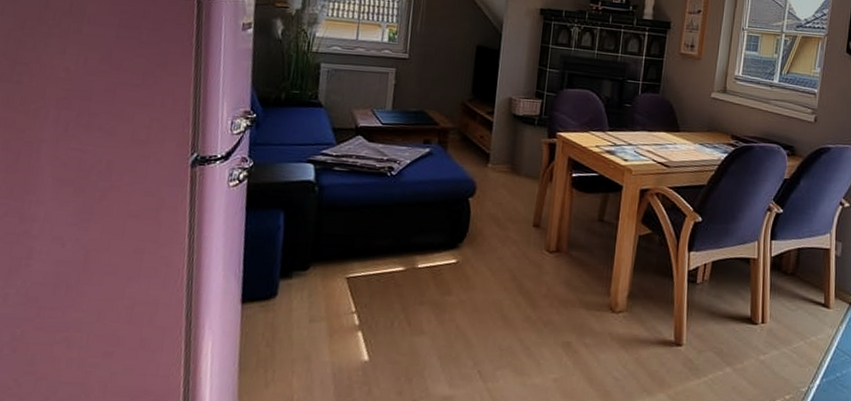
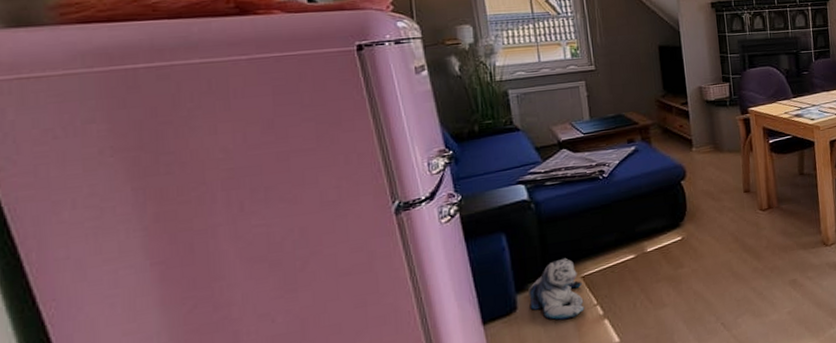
plush toy: none [289,252,346,320] -> present [528,258,585,320]

